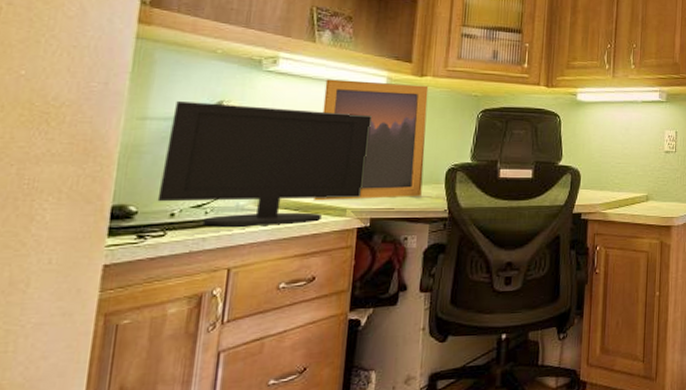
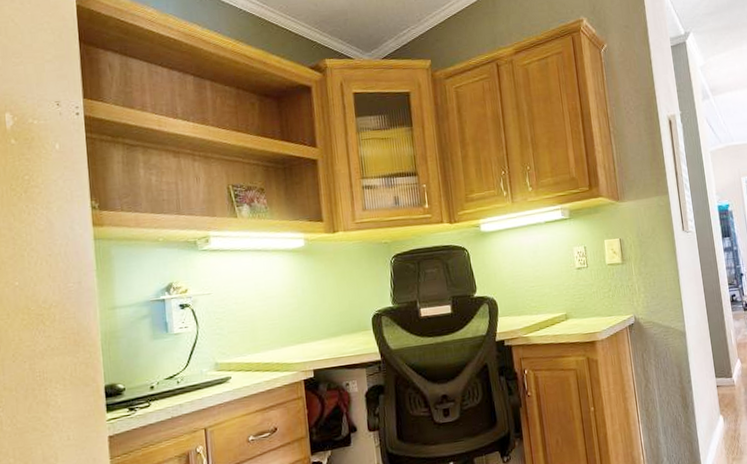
monitor: present [157,101,372,227] -> none [135,276,302,394]
picture frame: present [314,79,429,201] -> none [252,240,354,361]

